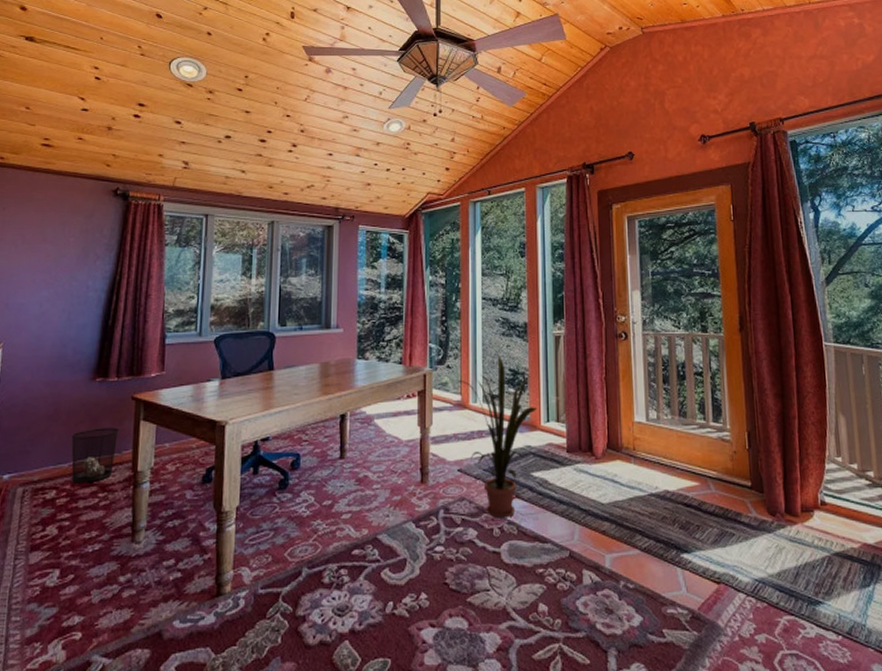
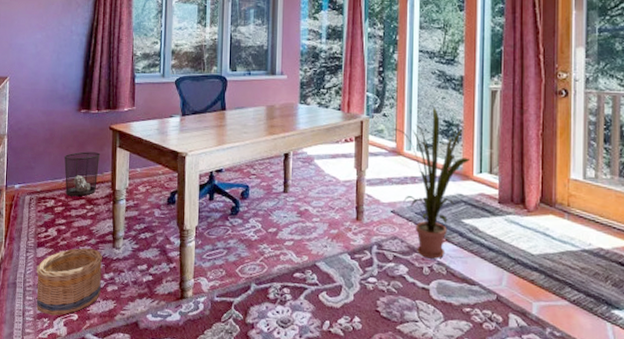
basket: none [25,546,118,638] -> present [36,248,103,316]

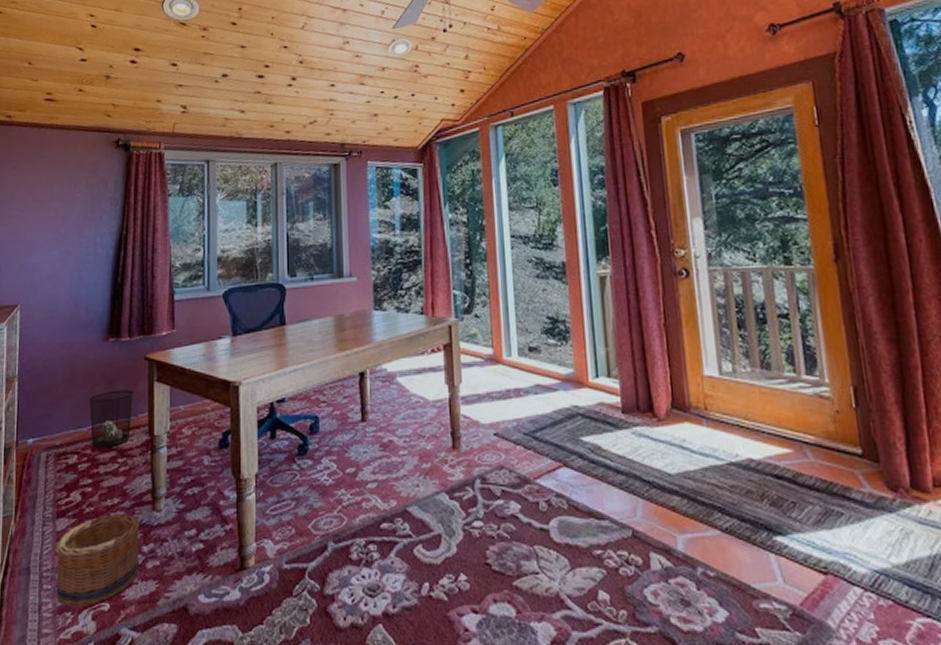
house plant: present [393,107,471,259] -> none [488,301,584,490]

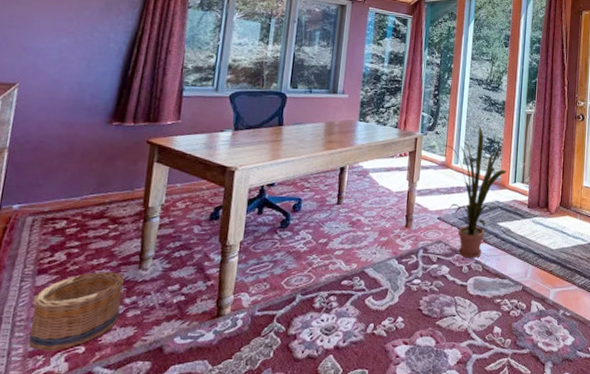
waste bin: present [88,390,134,448] -> none [82,167,133,216]
house plant: none [488,301,584,490] -> present [443,126,508,258]

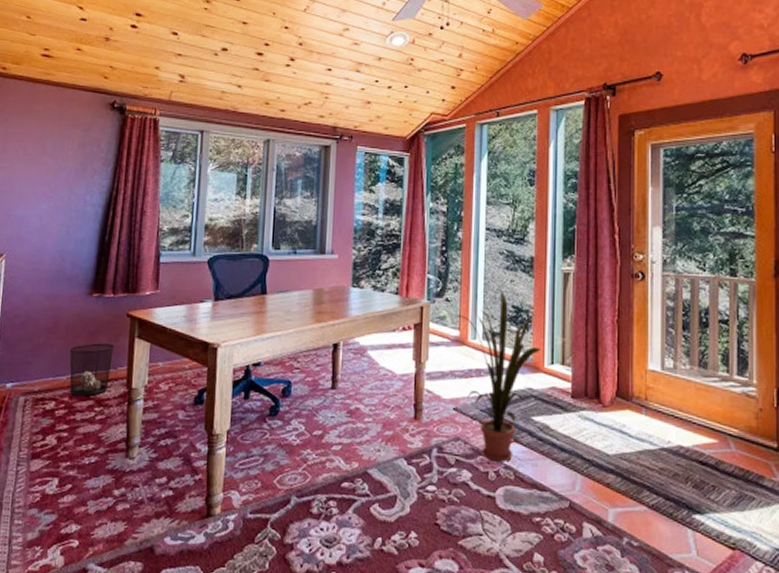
basket: present [28,272,125,351] -> none [27,459,113,543]
waste bin: none [82,167,133,216] -> present [69,343,115,397]

